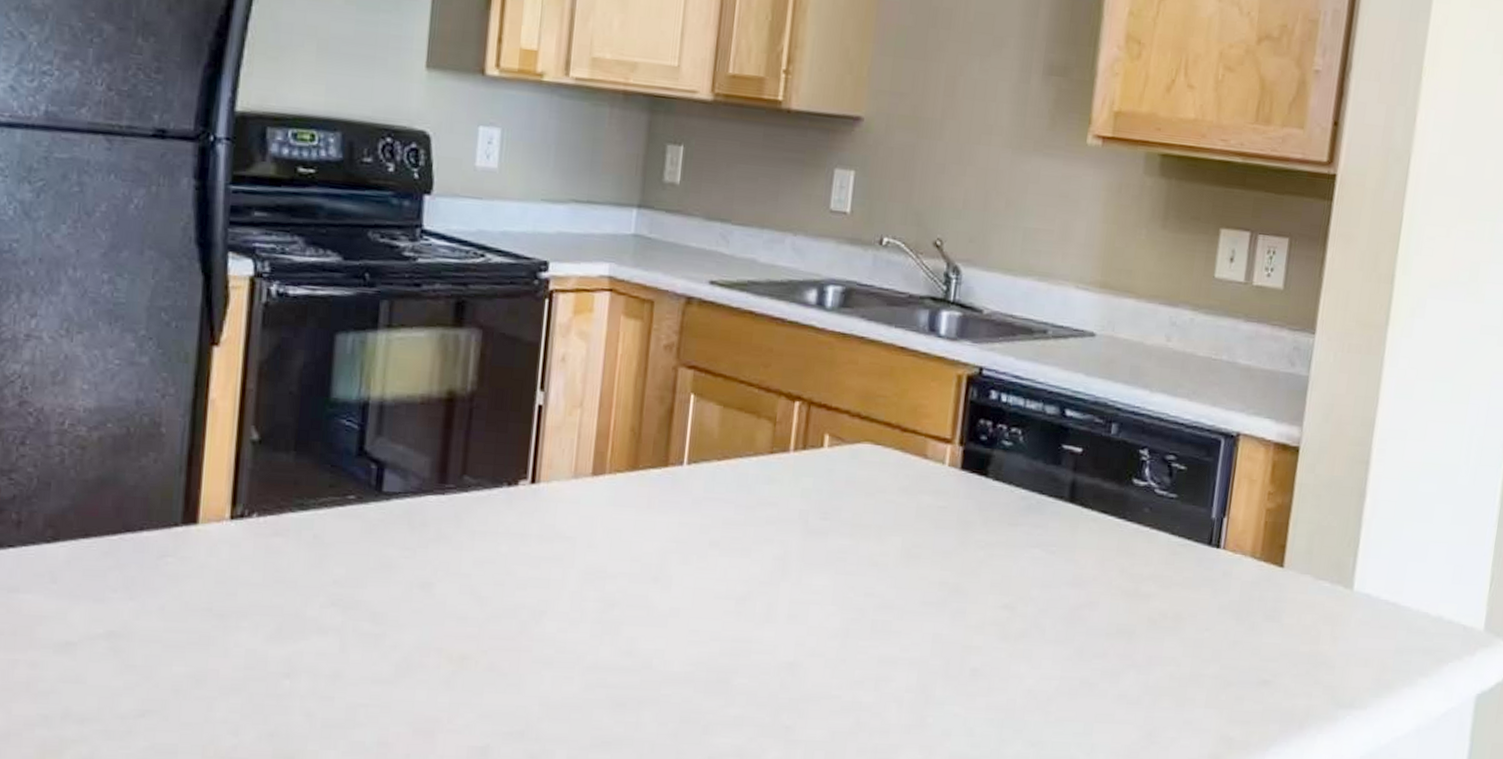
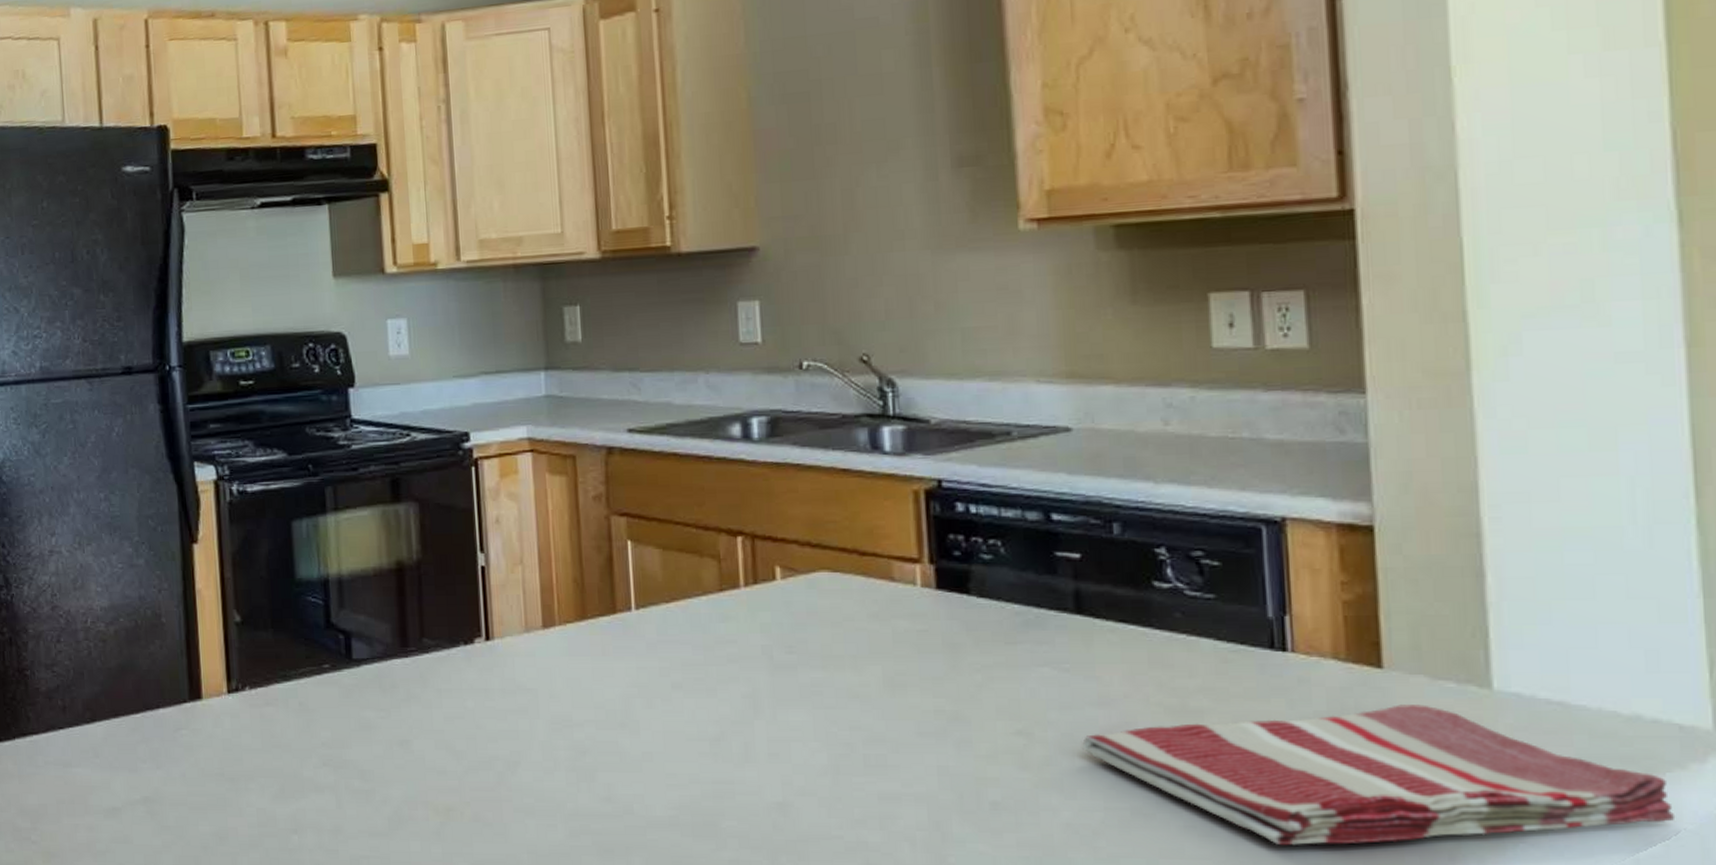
dish towel: none [1053,598,1448,714] -> present [1082,704,1676,846]

